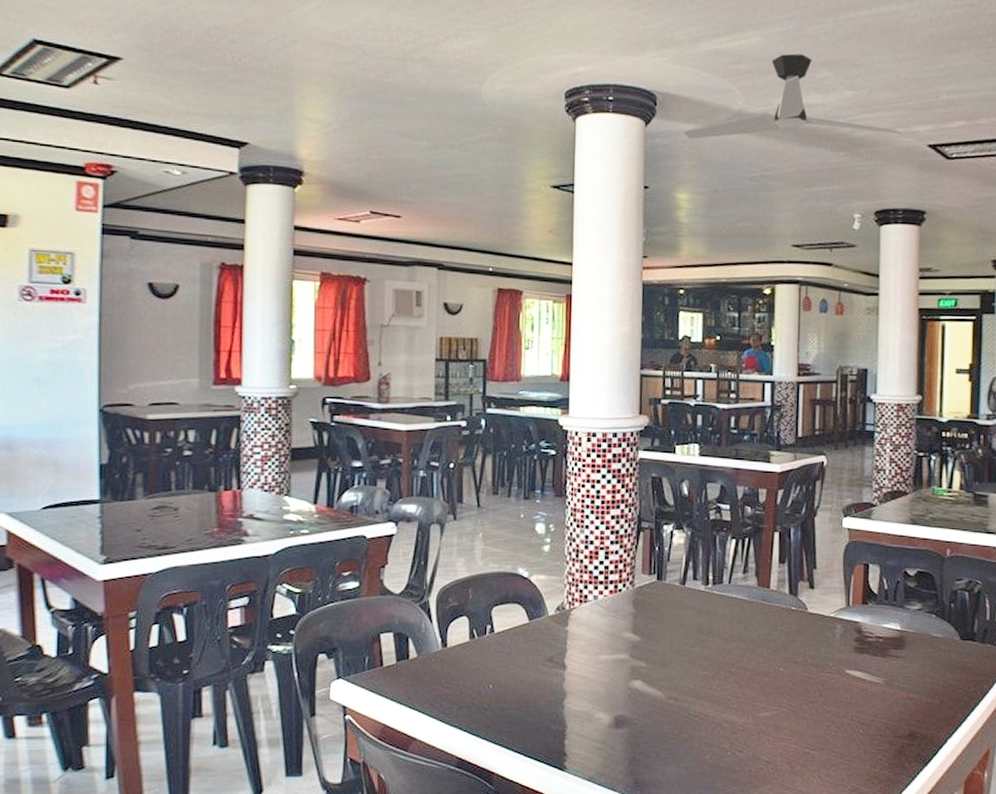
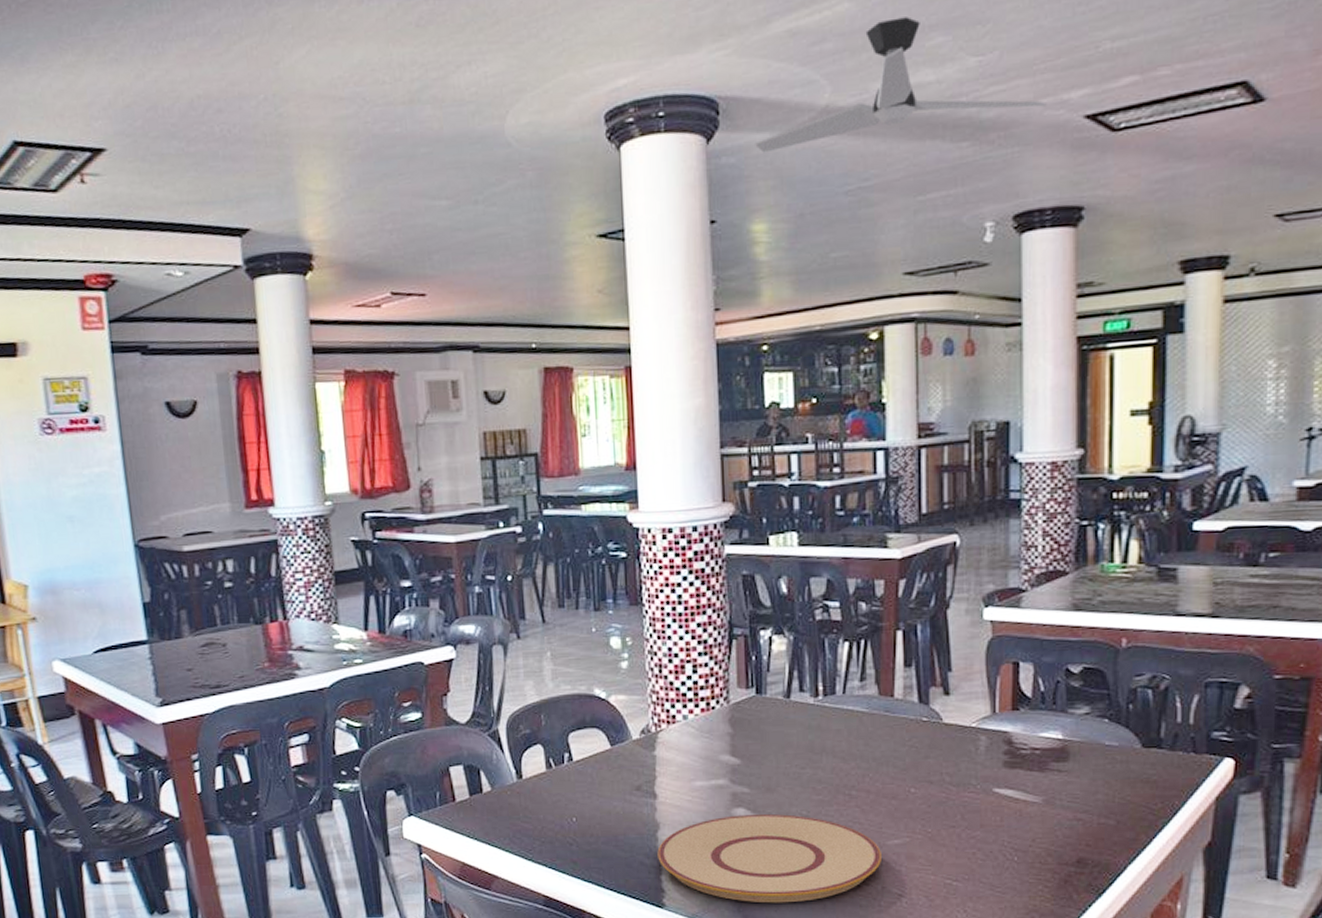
plate: none [563,687,754,768] -> present [657,814,881,903]

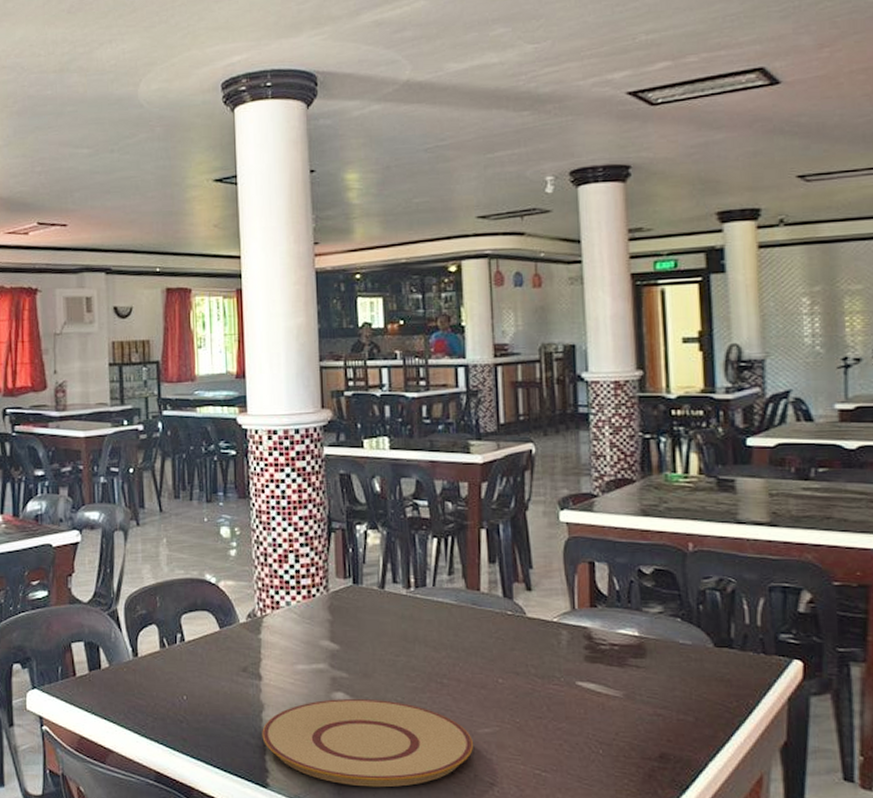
ceiling fan: present [755,17,1047,153] -> none [348,12,594,117]

